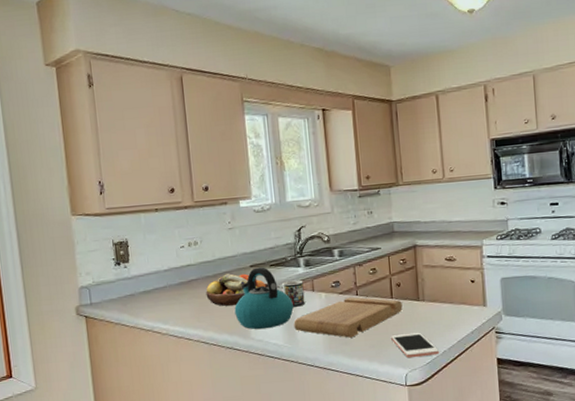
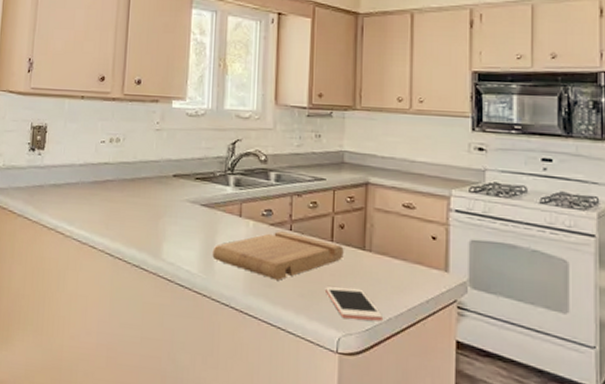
fruit bowl: present [206,273,269,306] -> none [119,180,191,217]
kettle: present [234,267,294,330] -> none [148,178,215,251]
mug: present [278,280,305,307] -> none [200,199,230,232]

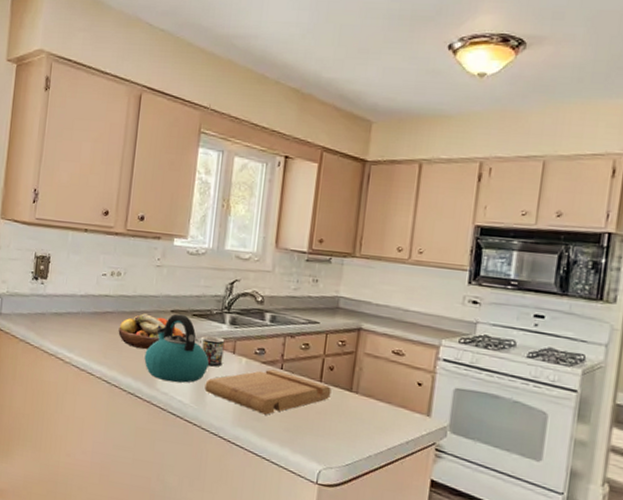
fruit bowl: none [119,180,191,217] -> present [118,313,187,349]
kettle: none [148,178,215,251] -> present [144,314,209,383]
mug: none [200,199,230,232] -> present [196,335,225,367]
cell phone: present [324,287,384,322] -> none [310,423,364,458]

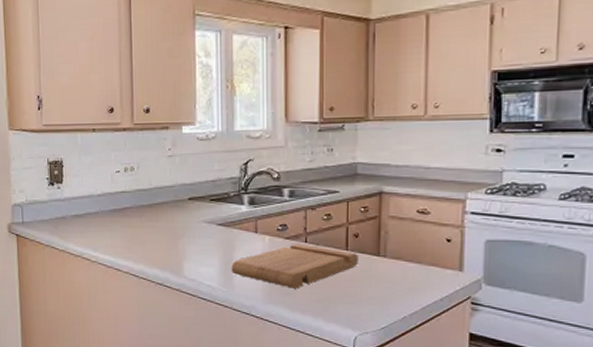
fruit bowl: present [118,313,187,349] -> none [139,205,207,239]
kettle: present [144,314,209,383] -> none [168,201,232,268]
mug: present [196,335,225,367] -> none [217,218,246,248]

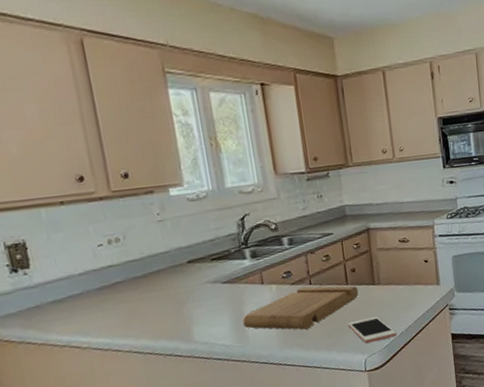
cell phone: none [340,291,399,320] -> present [347,316,398,344]

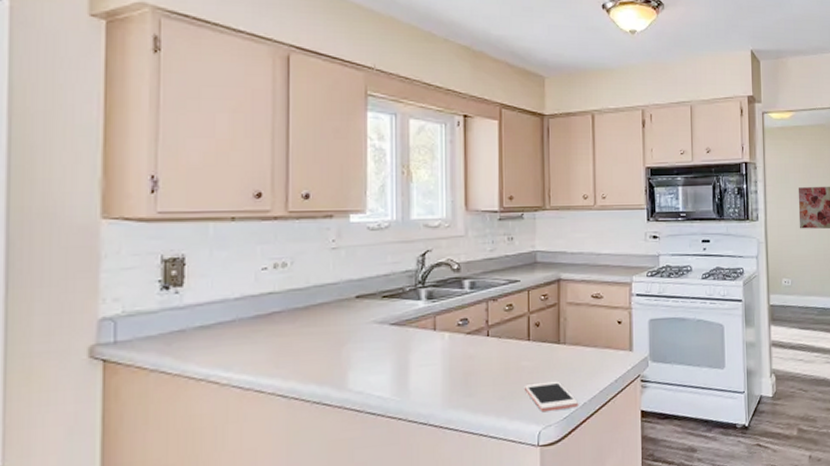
cutting board: present [242,286,359,330] -> none [406,338,540,388]

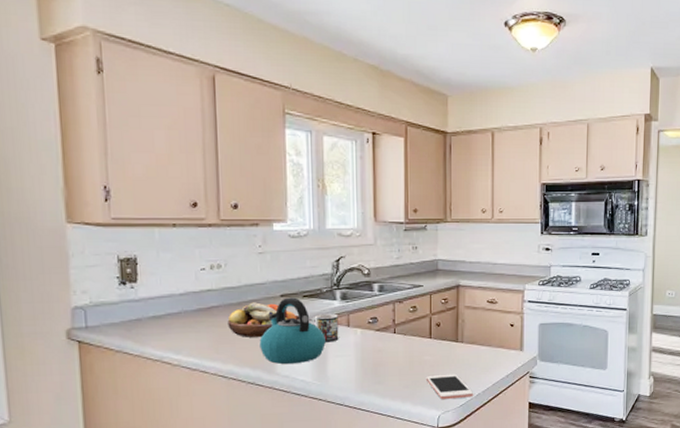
fruit bowl: none [291,305,378,348] -> present [227,302,300,337]
kettle: none [329,298,408,378] -> present [259,297,326,365]
mug: none [390,316,423,350] -> present [310,313,339,342]

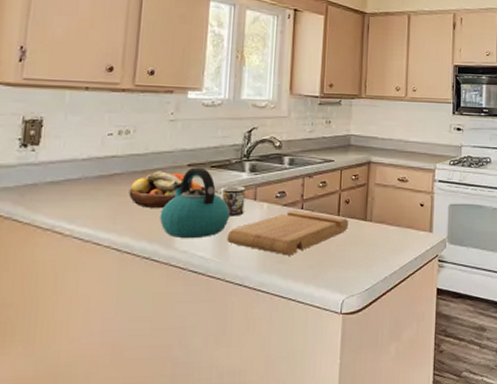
cutting board: none [325,335,440,377] -> present [227,211,349,256]
cell phone: present [425,374,474,400] -> none [331,254,381,283]

